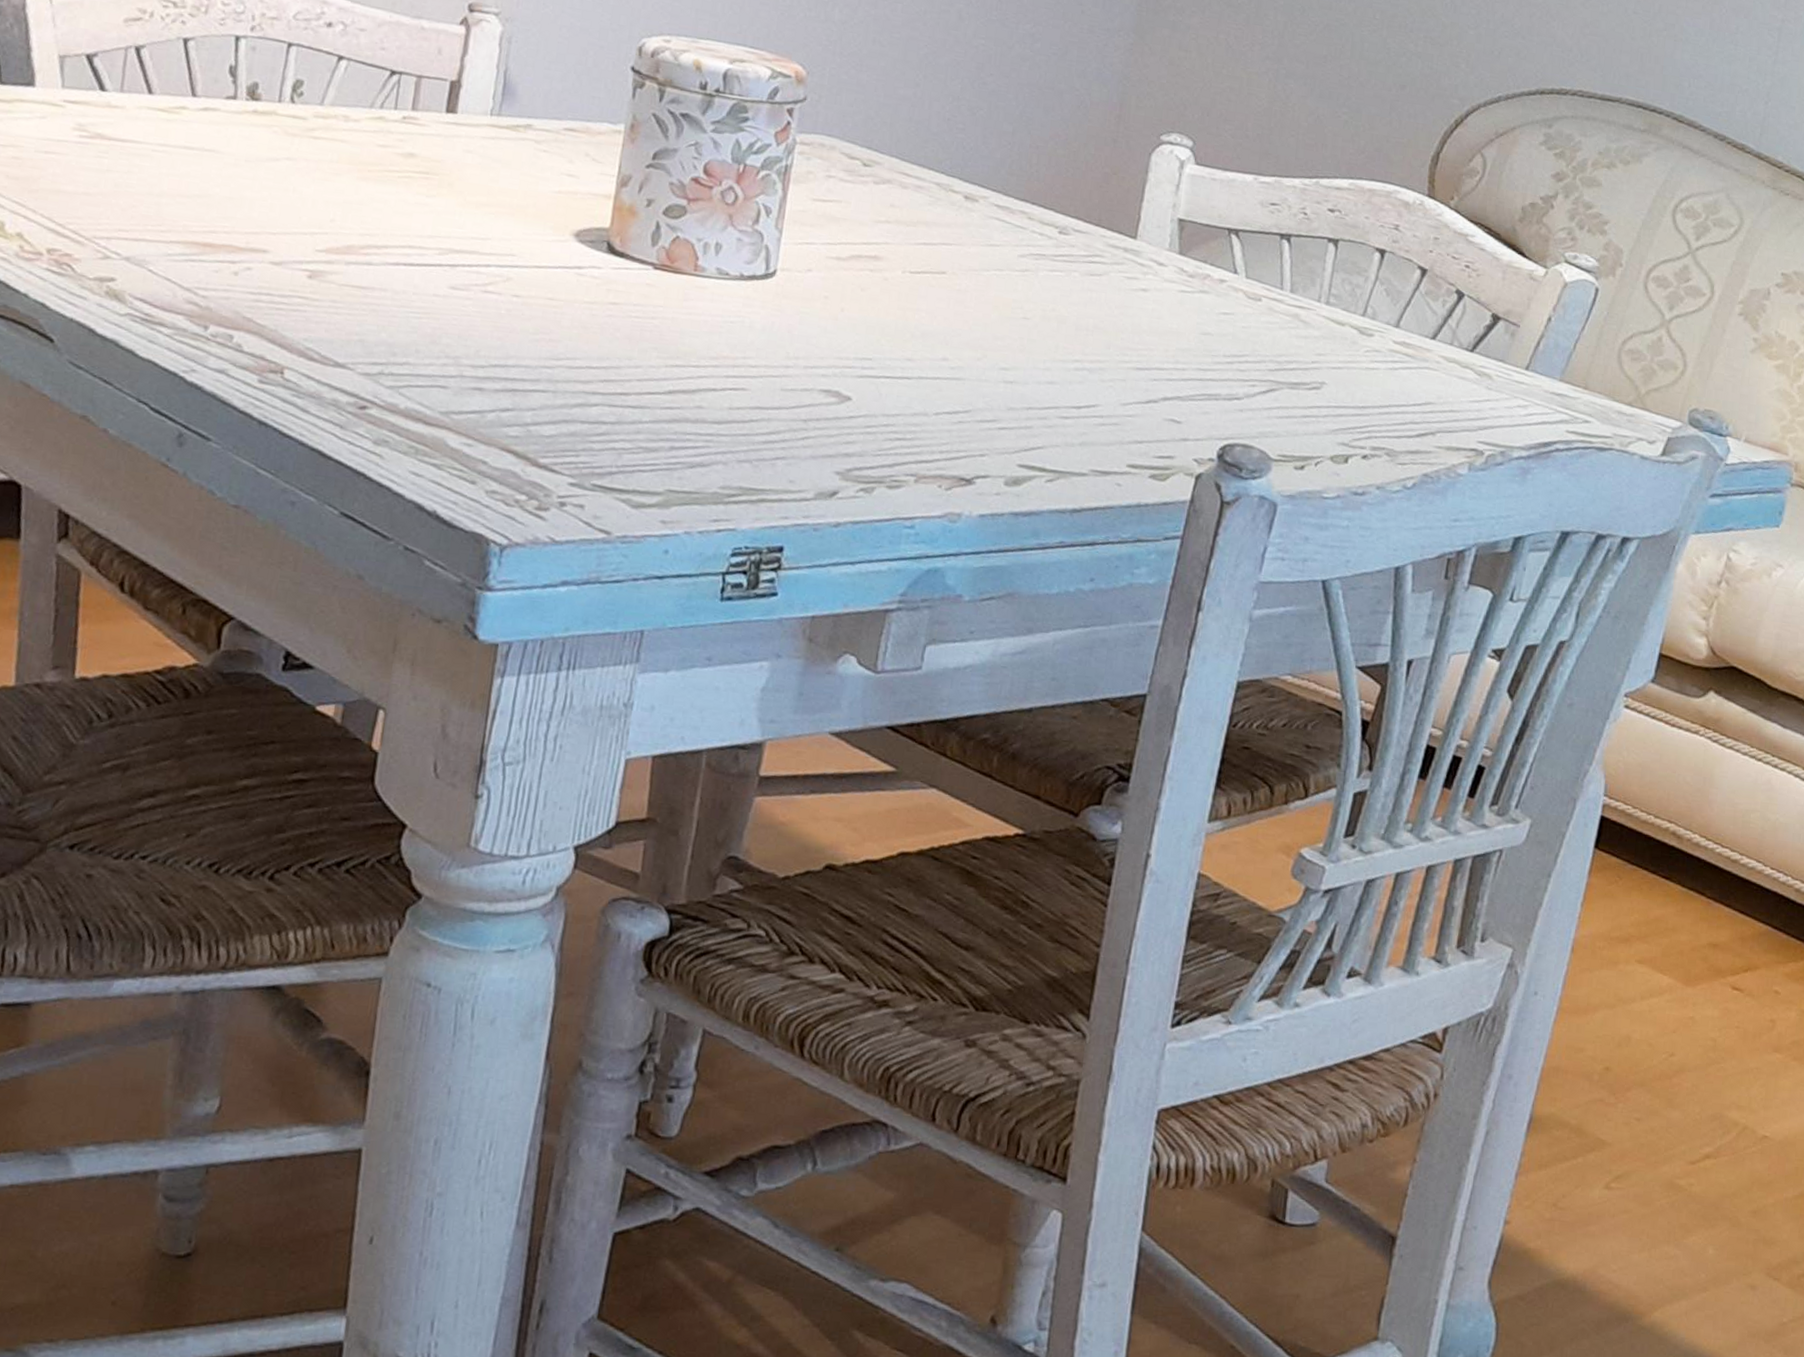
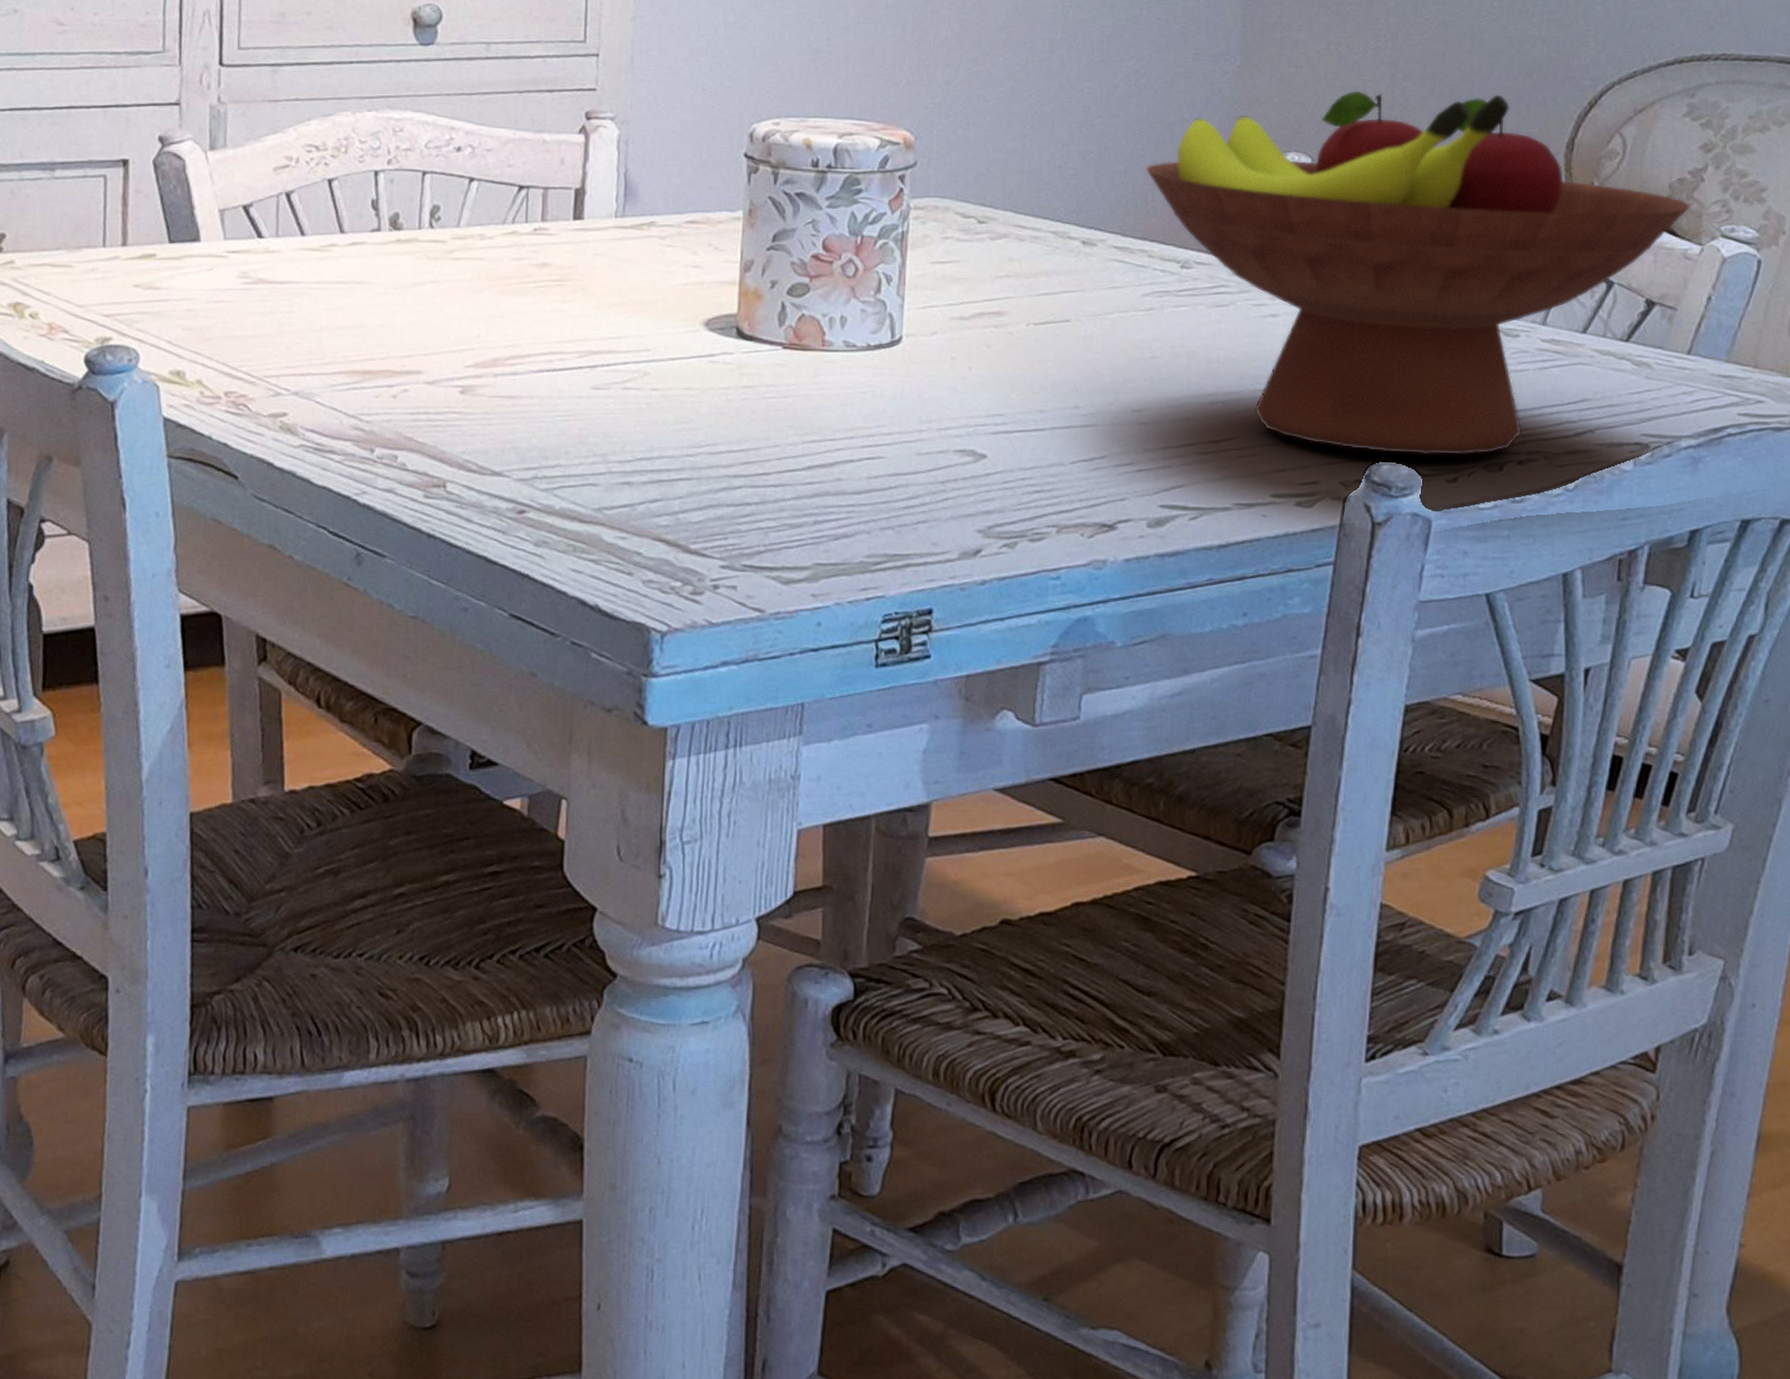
fruit bowl: none [1033,81,1540,446] -> present [1146,90,1691,455]

